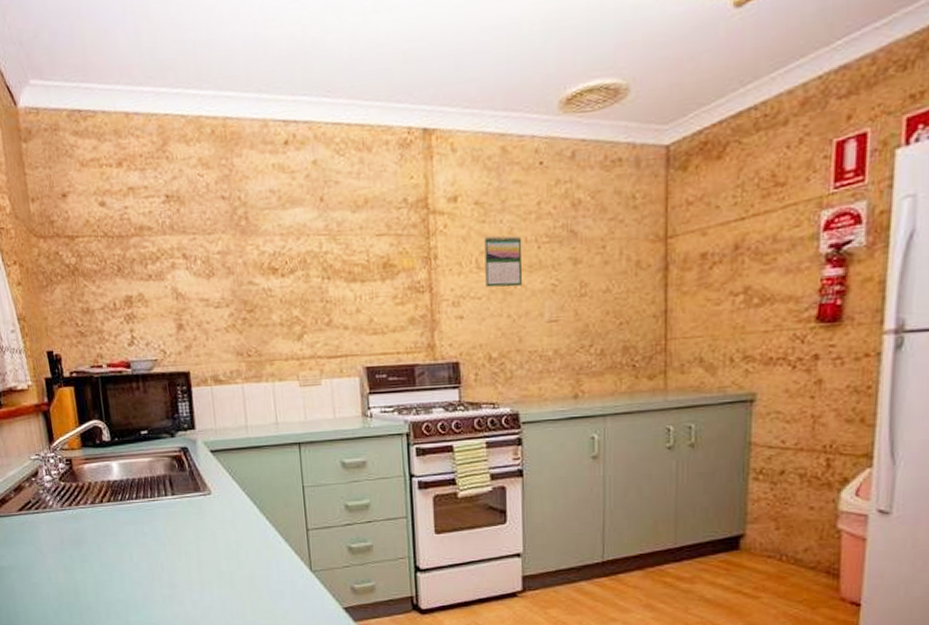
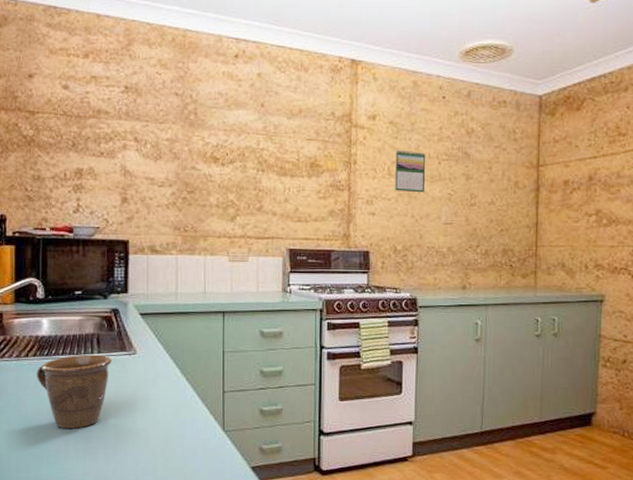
mug: none [113,497,187,574] -> present [37,354,112,429]

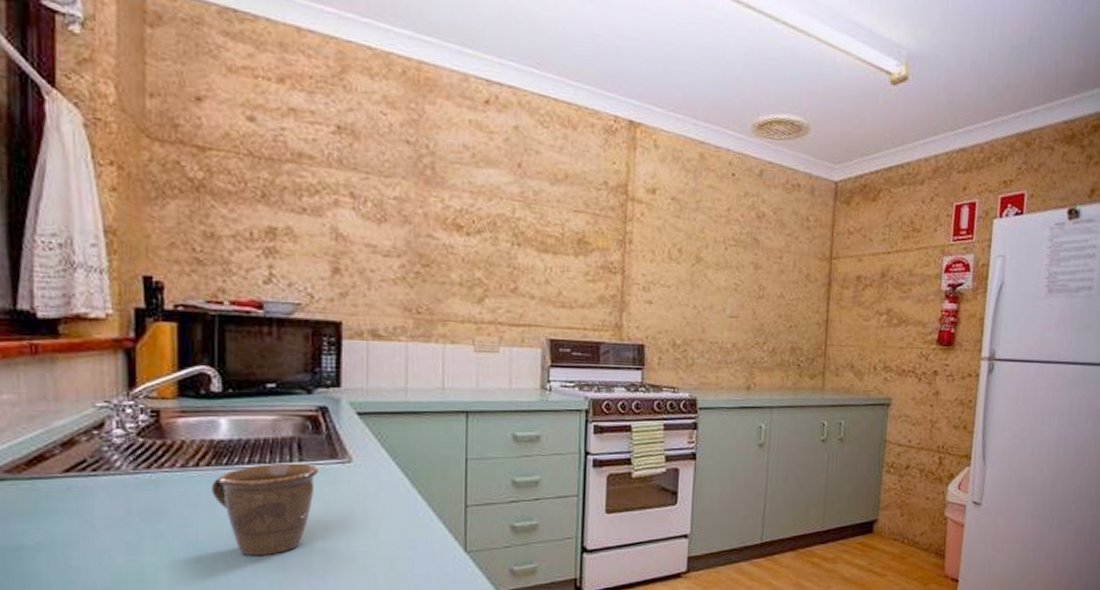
calendar: present [395,149,426,193] -> none [676,230,712,281]

